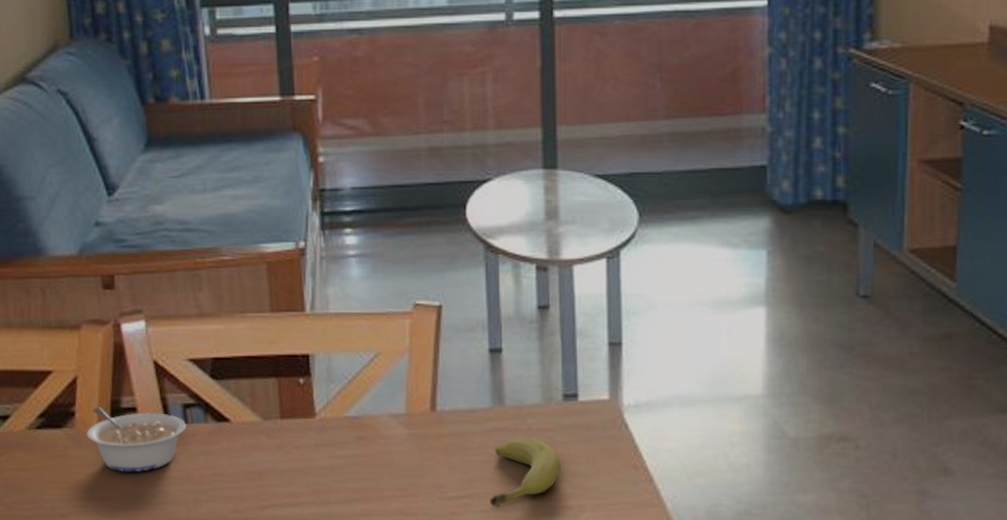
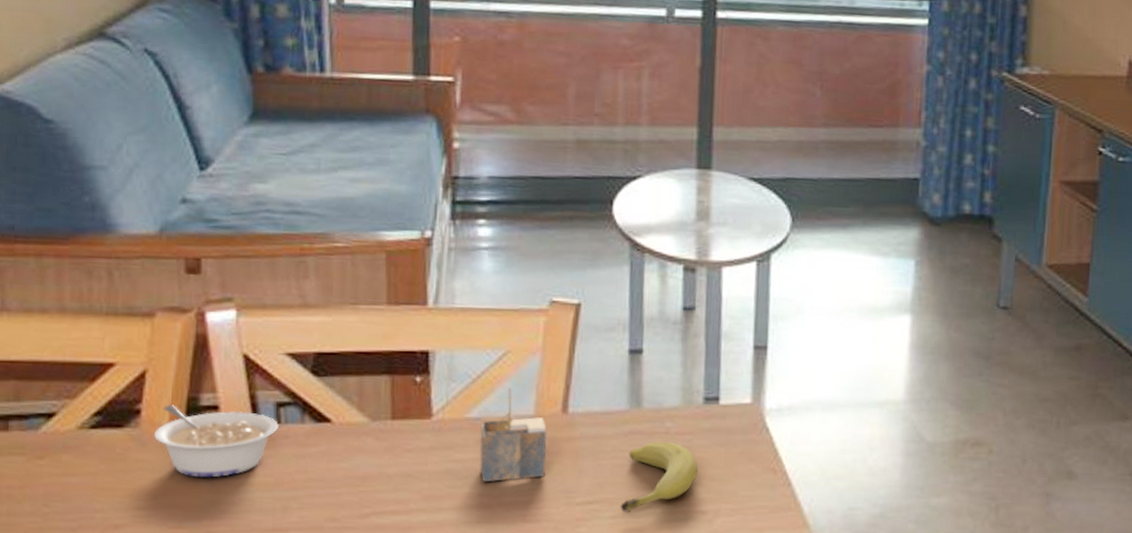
architectural model: none [358,387,419,477] -> present [479,387,547,482]

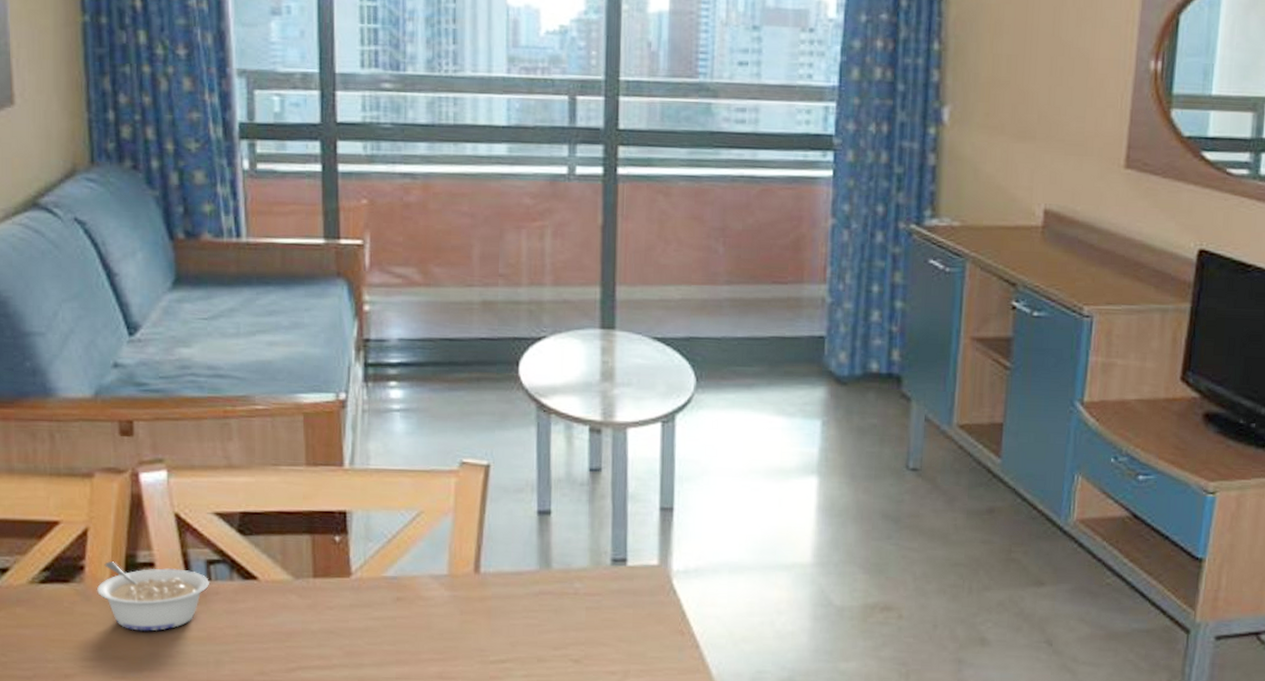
architectural model: present [479,387,547,482] -> none [396,547,461,640]
fruit: present [620,442,698,514] -> none [532,602,607,673]

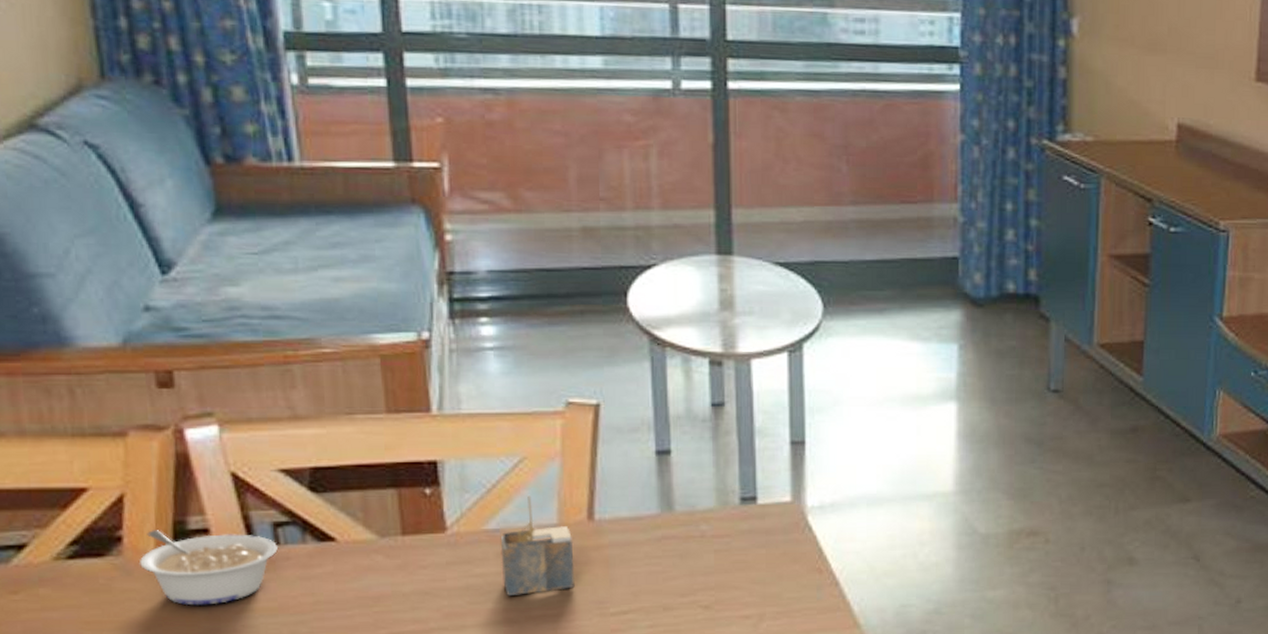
architectural model: none [396,547,461,640] -> present [500,495,575,597]

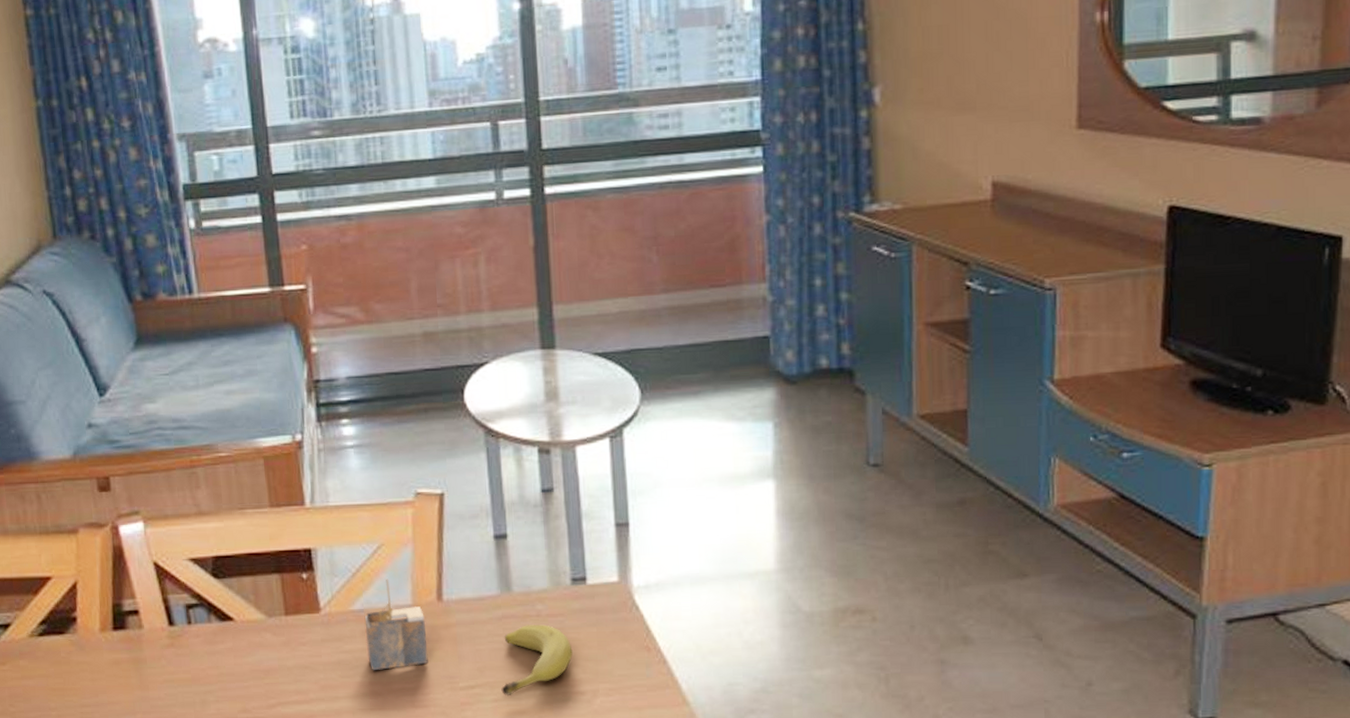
legume: present [138,530,279,606] -> none [88,611,191,676]
fruit: none [658,546,739,622] -> present [501,624,573,696]

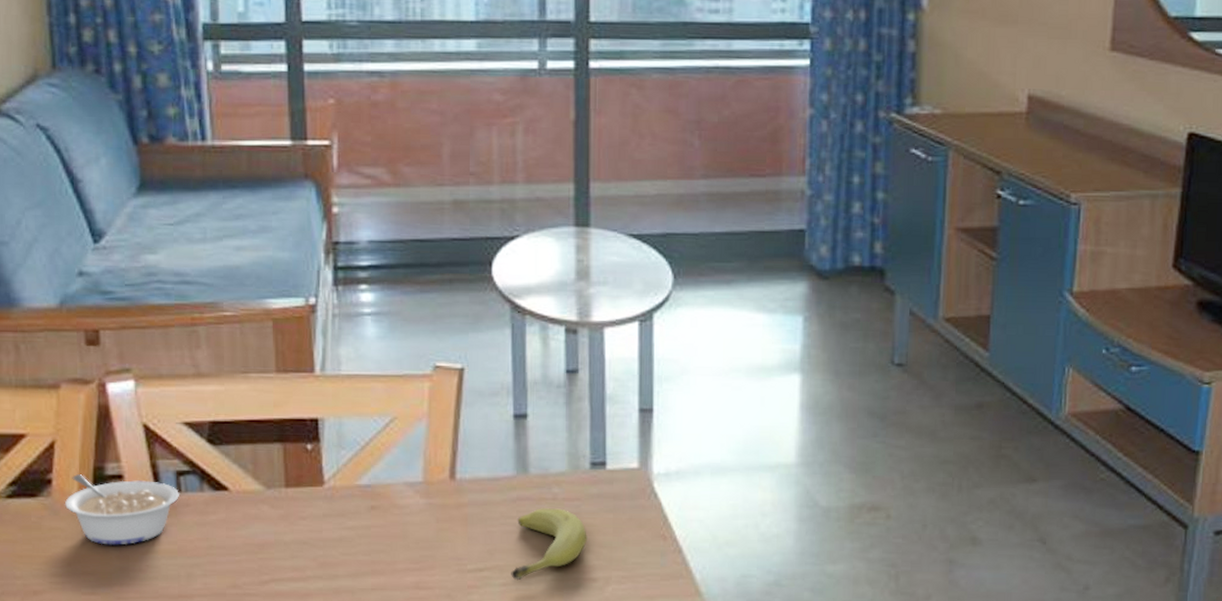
legume: none [88,611,191,676] -> present [64,474,180,545]
architectural model: present [364,579,428,671] -> none [371,454,436,550]

